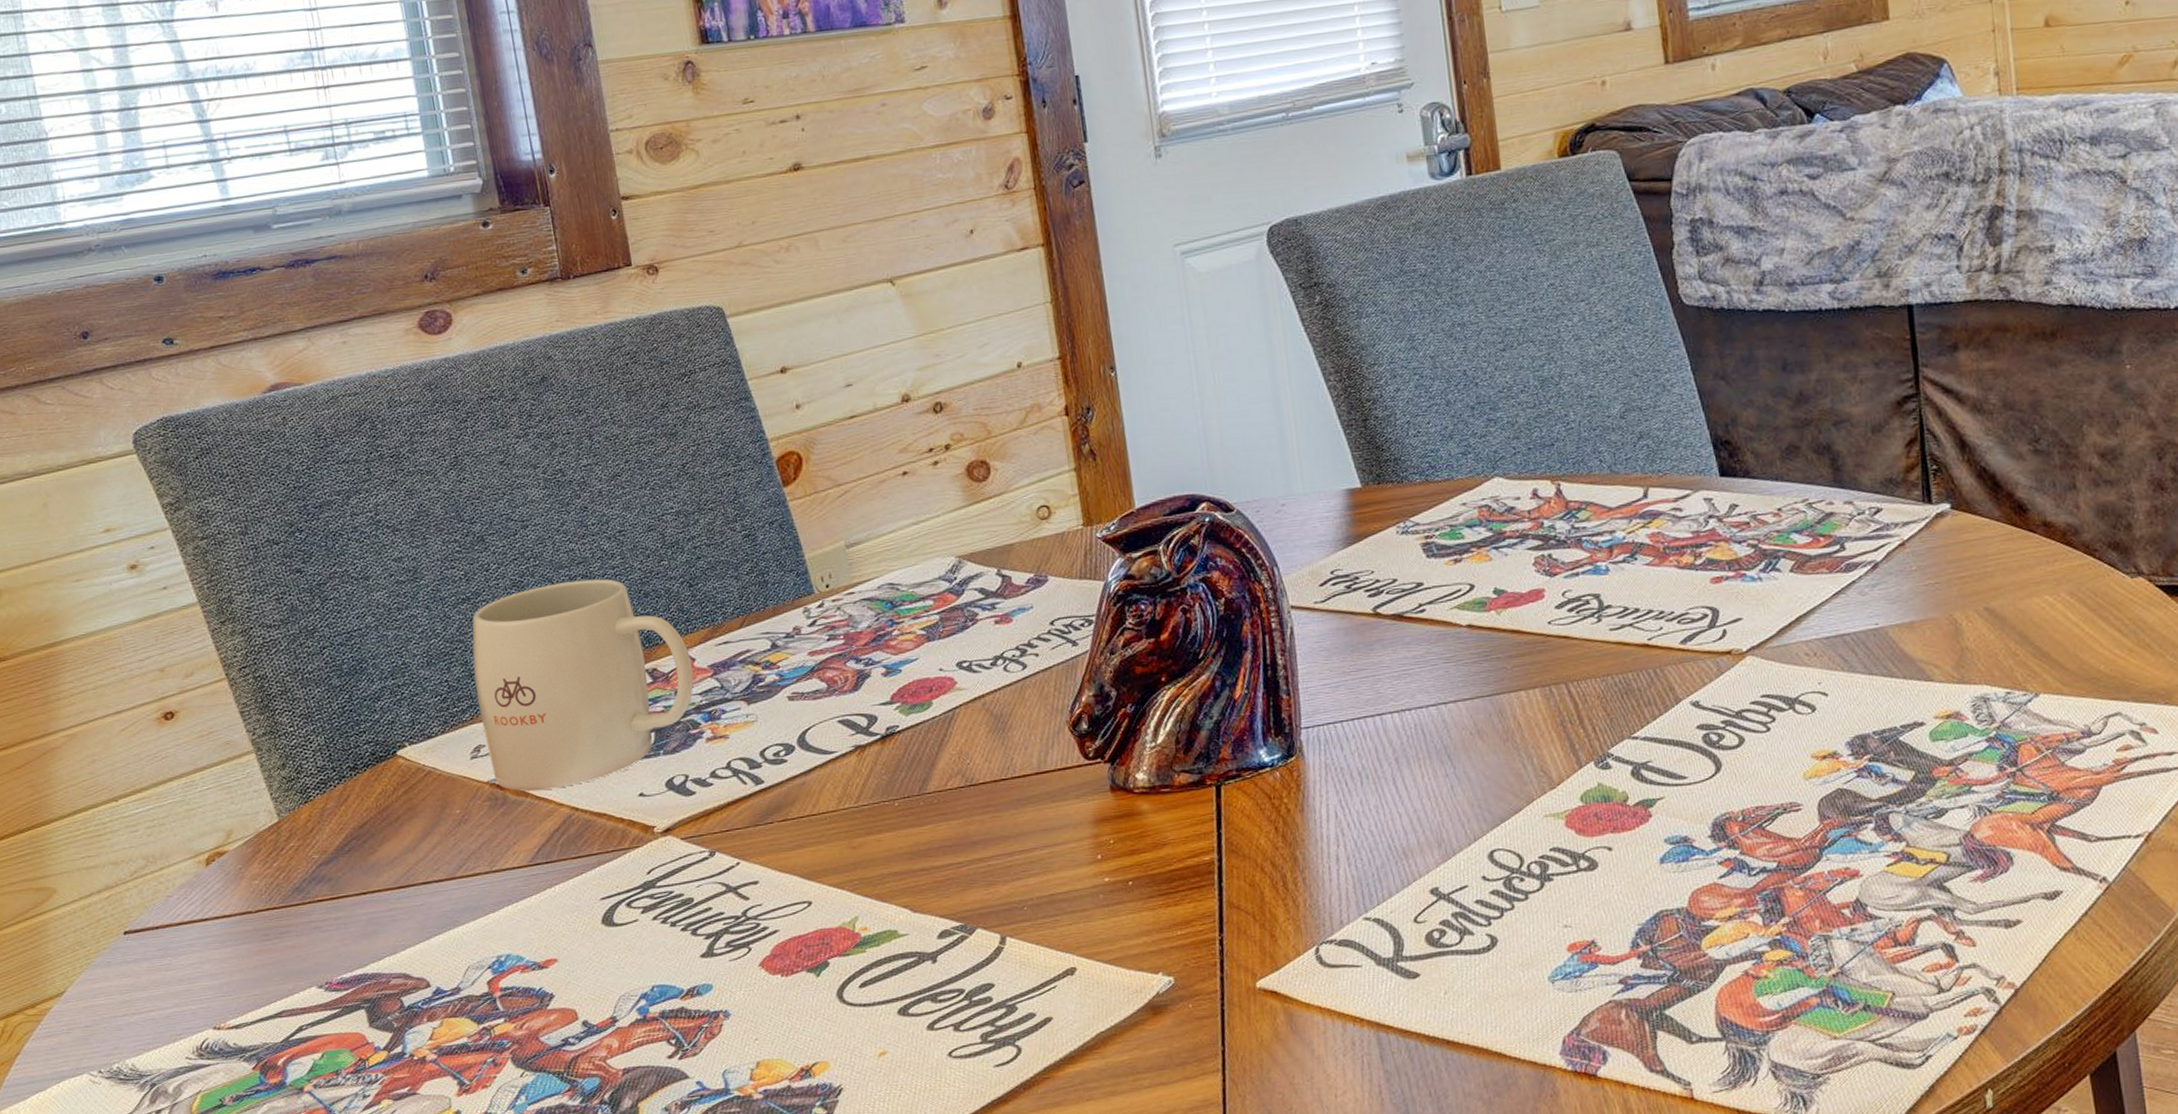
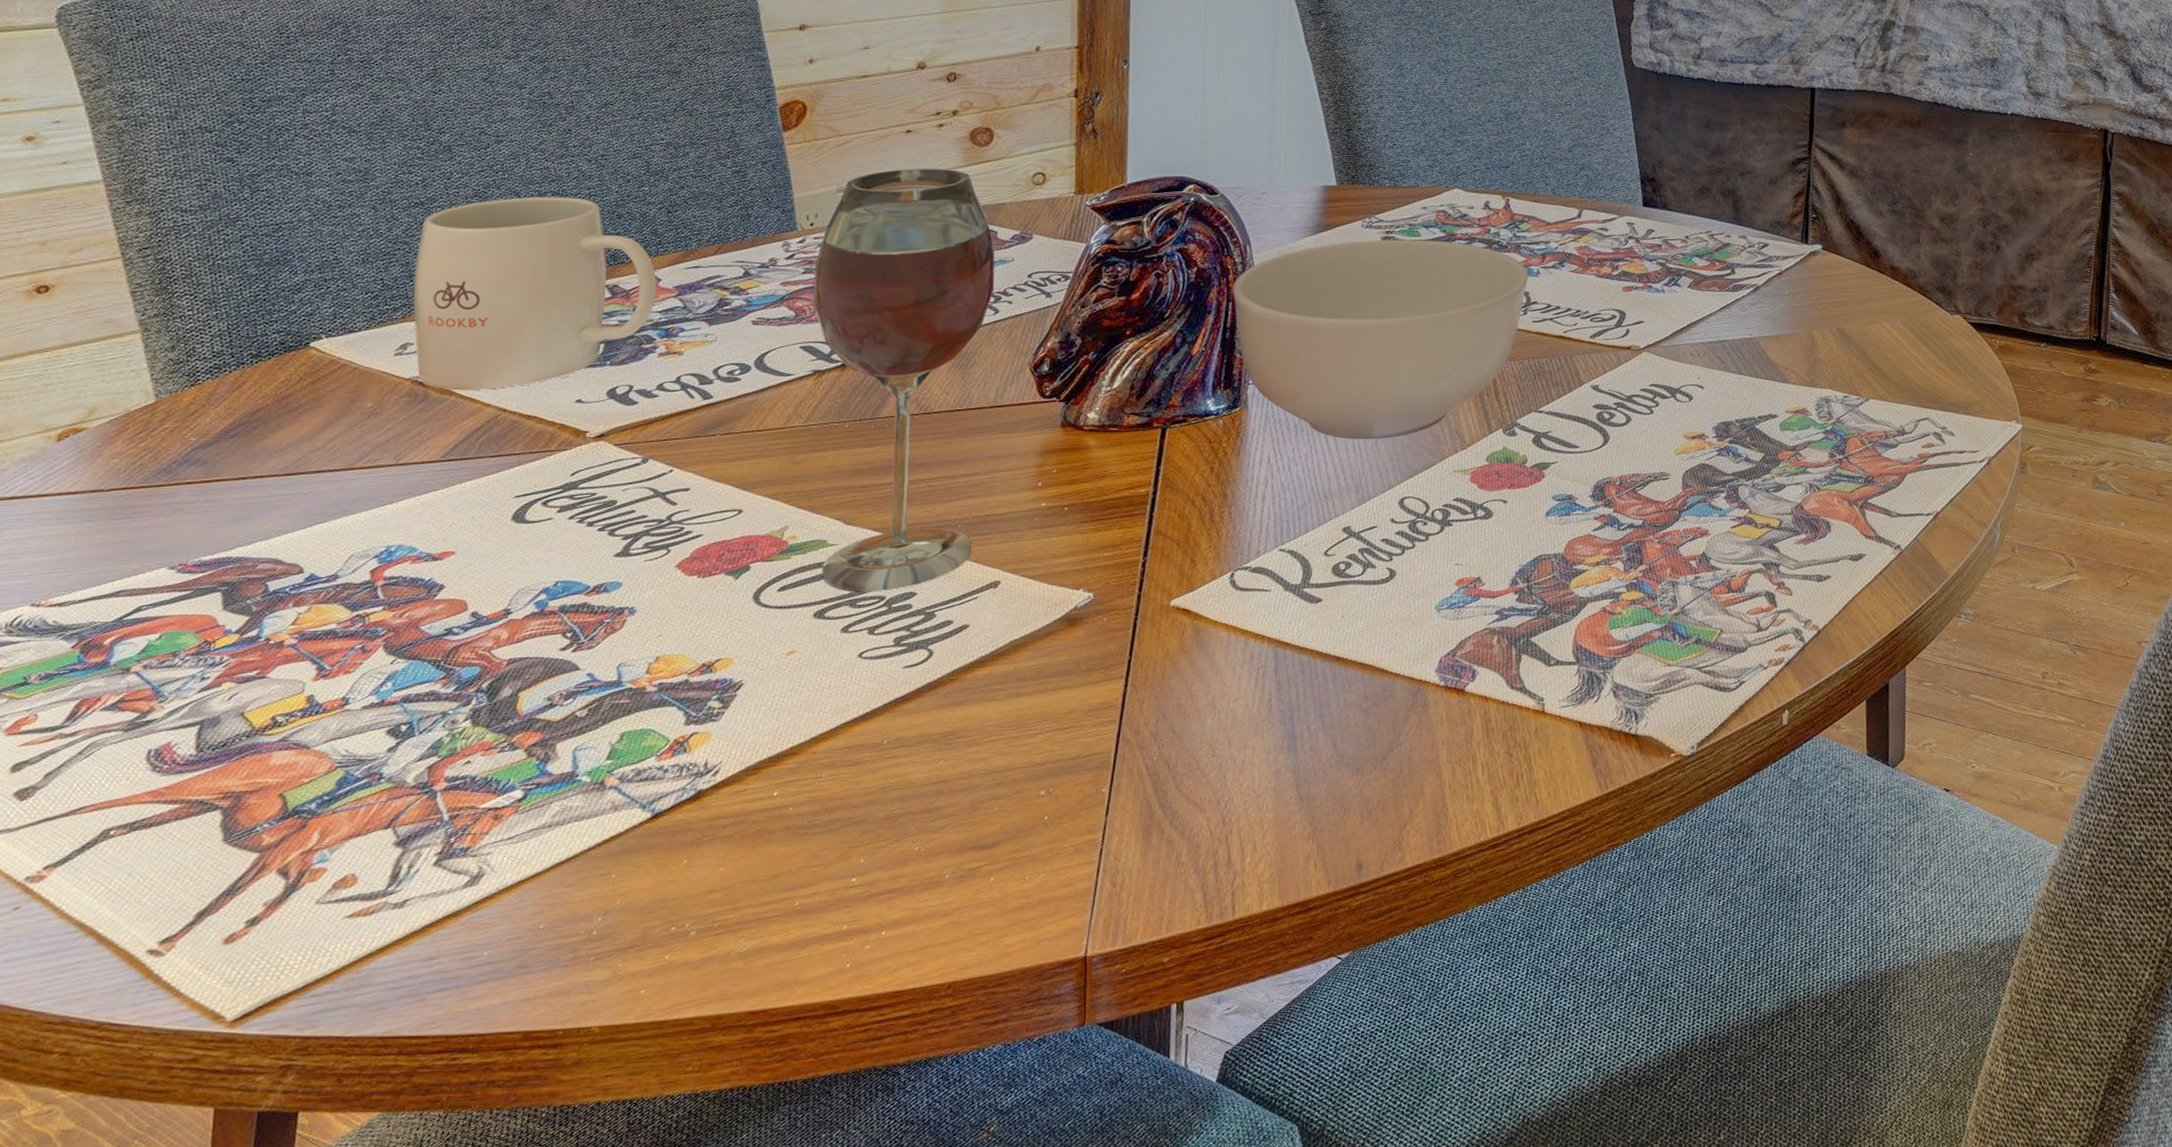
wineglass: none [837,511,1043,986] -> present [812,168,996,592]
bowl: none [1265,541,1597,786] -> present [1232,239,1529,440]

